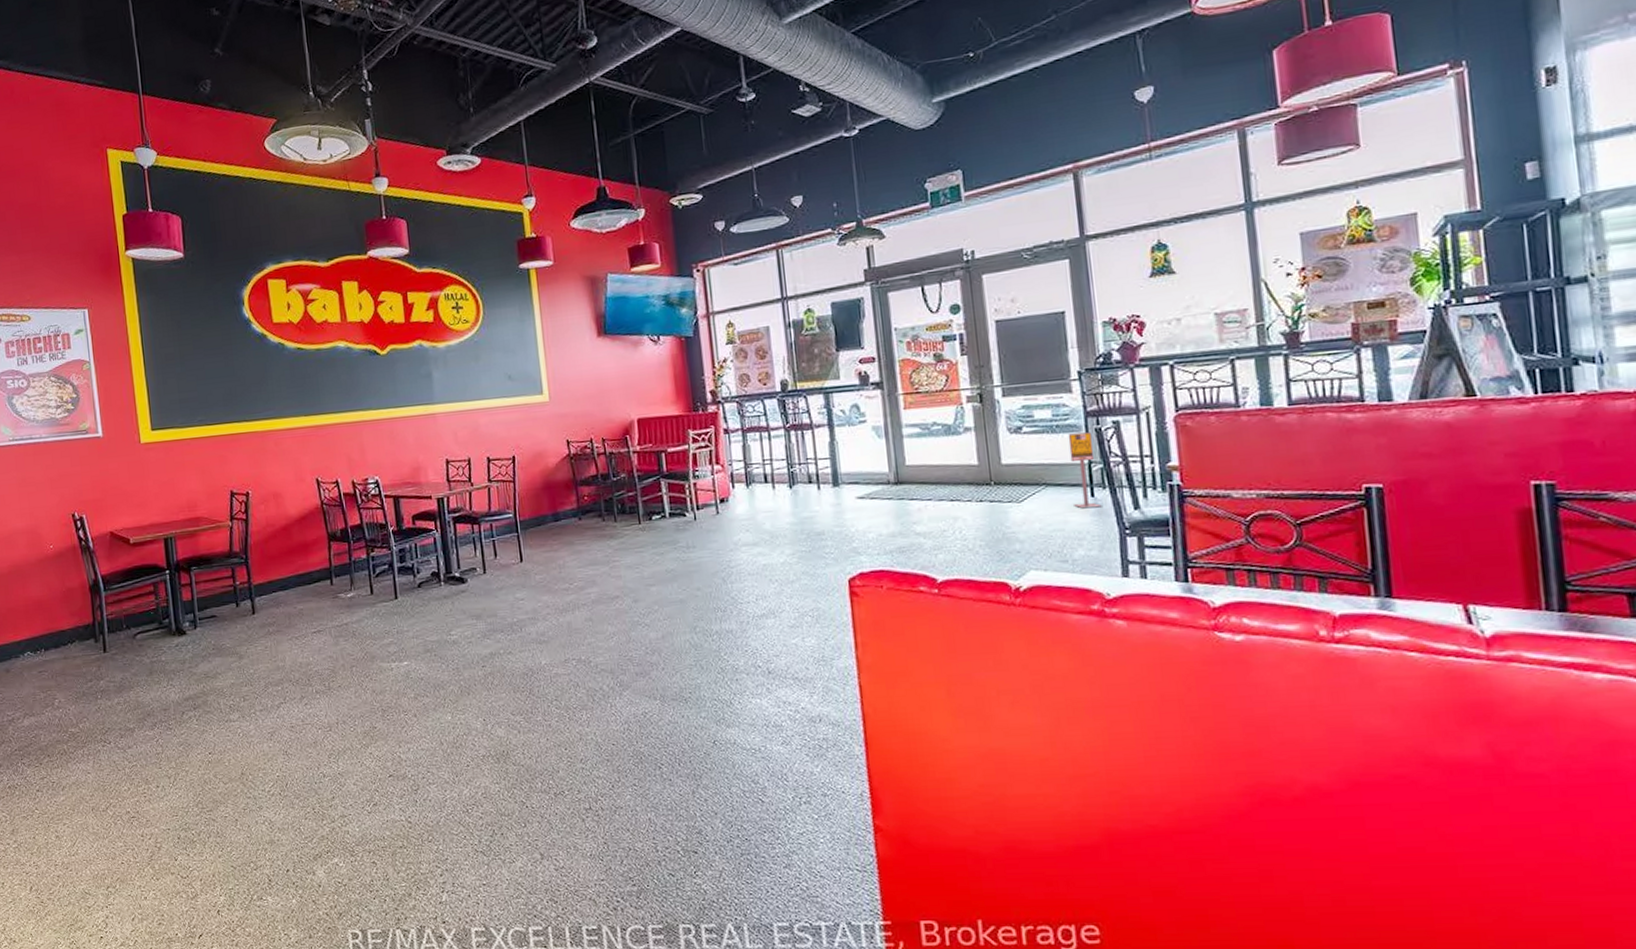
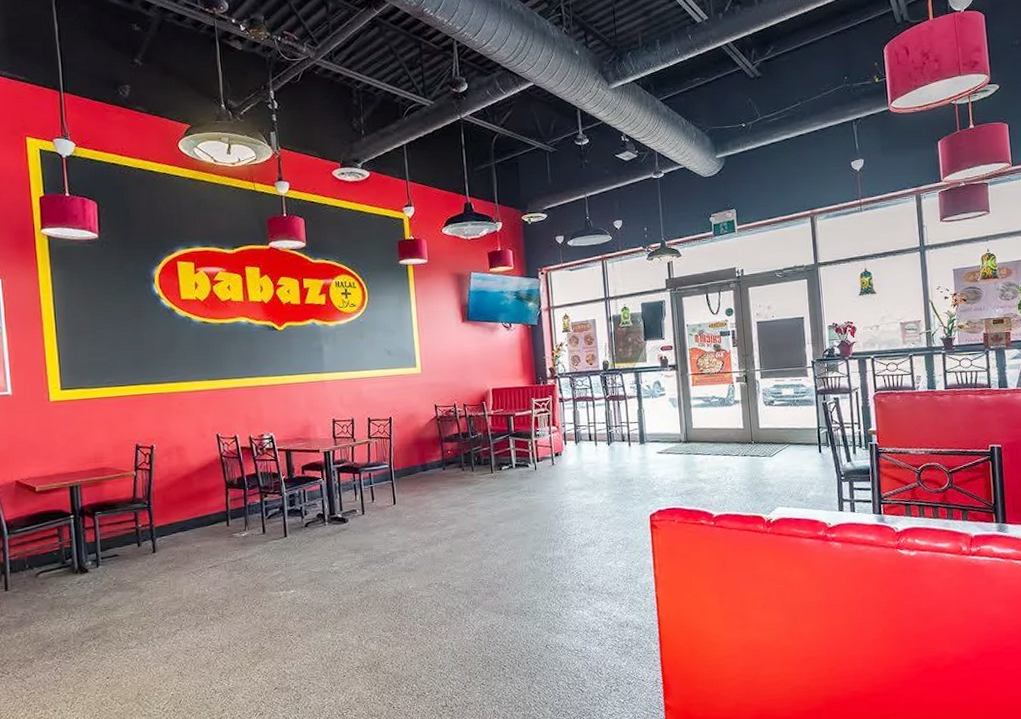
sign stand: present [1067,432,1102,509] -> none [804,405,826,462]

